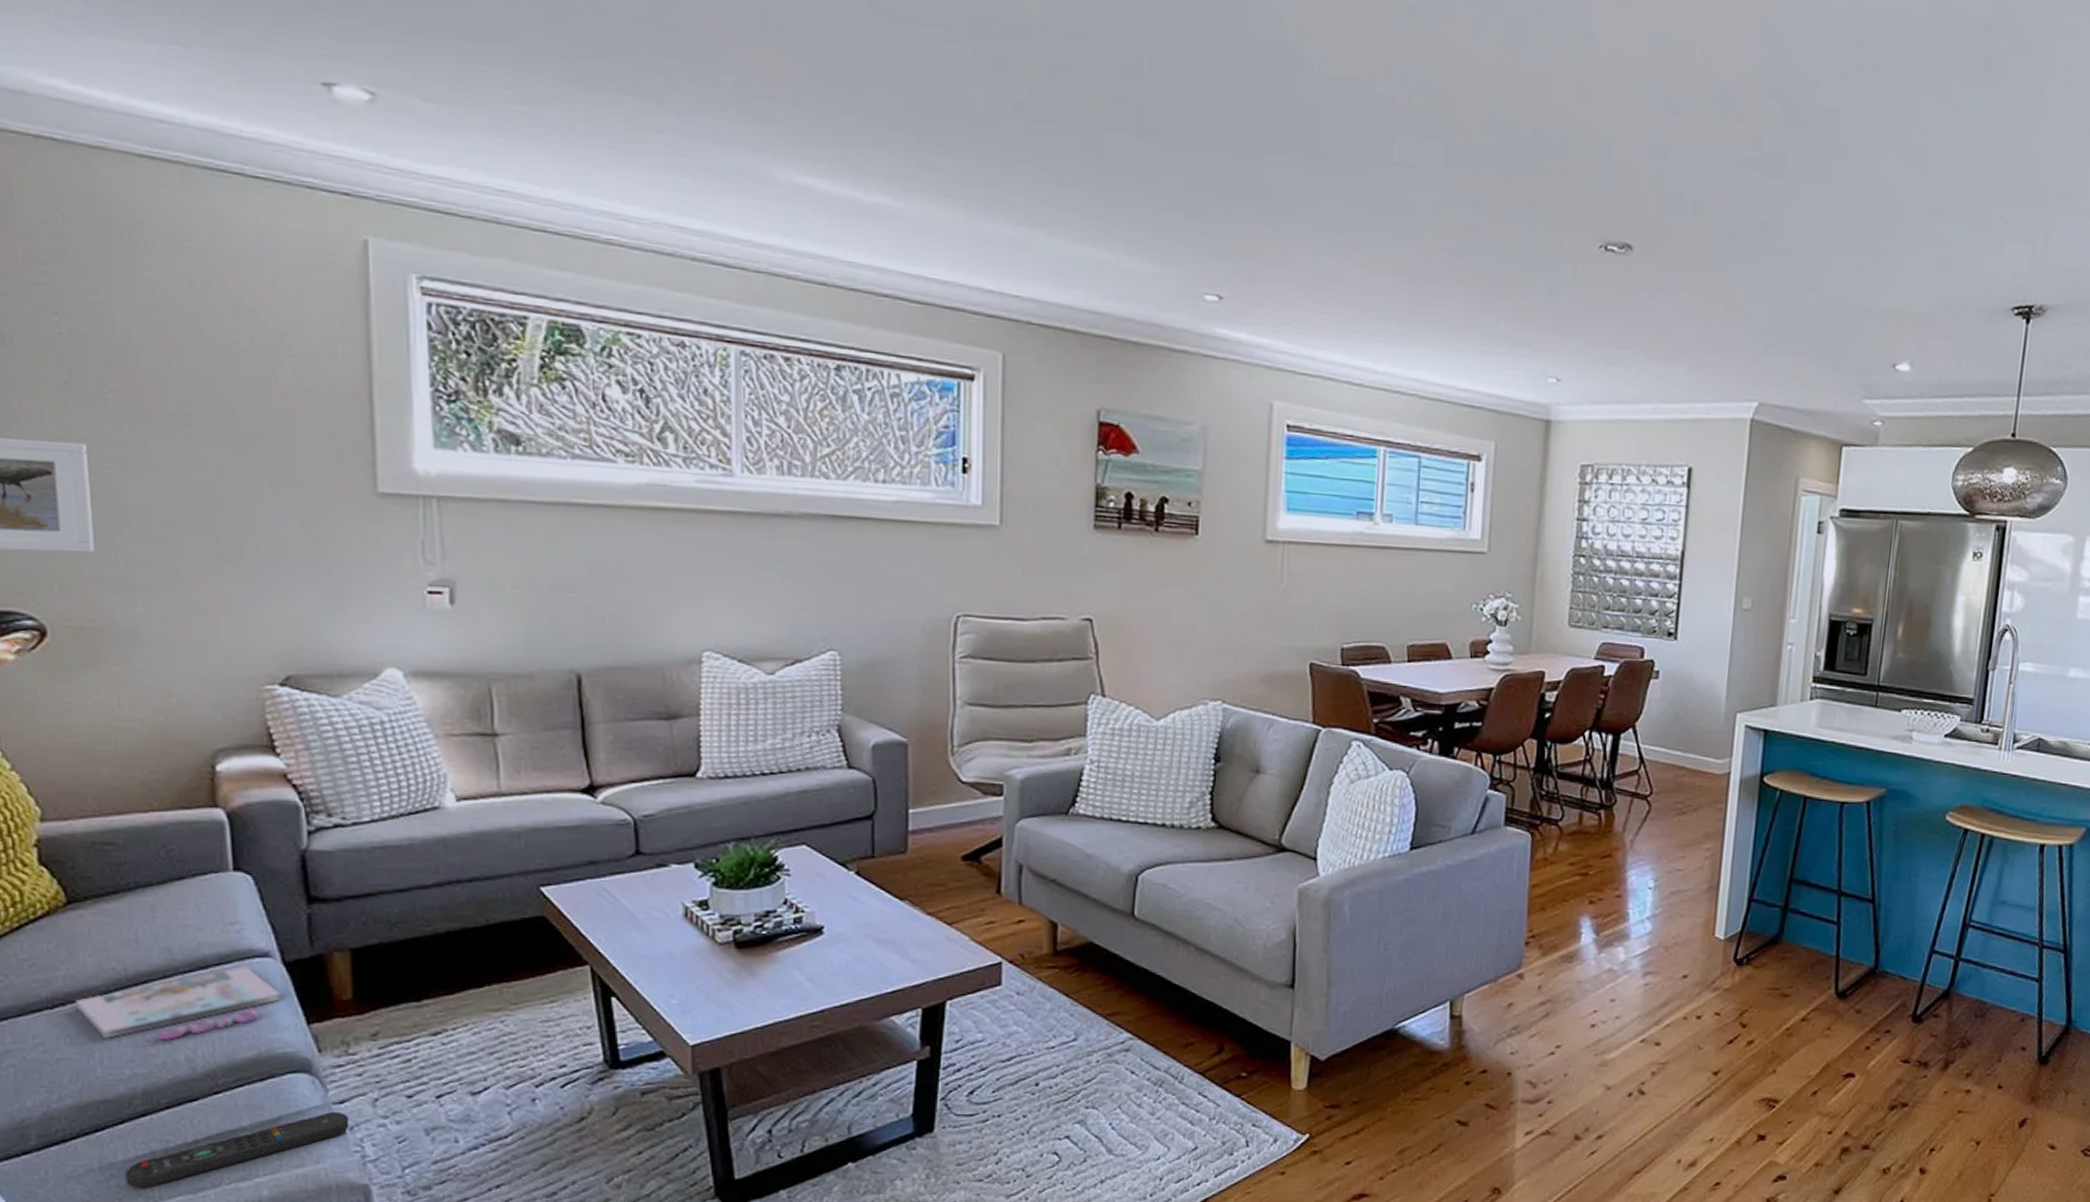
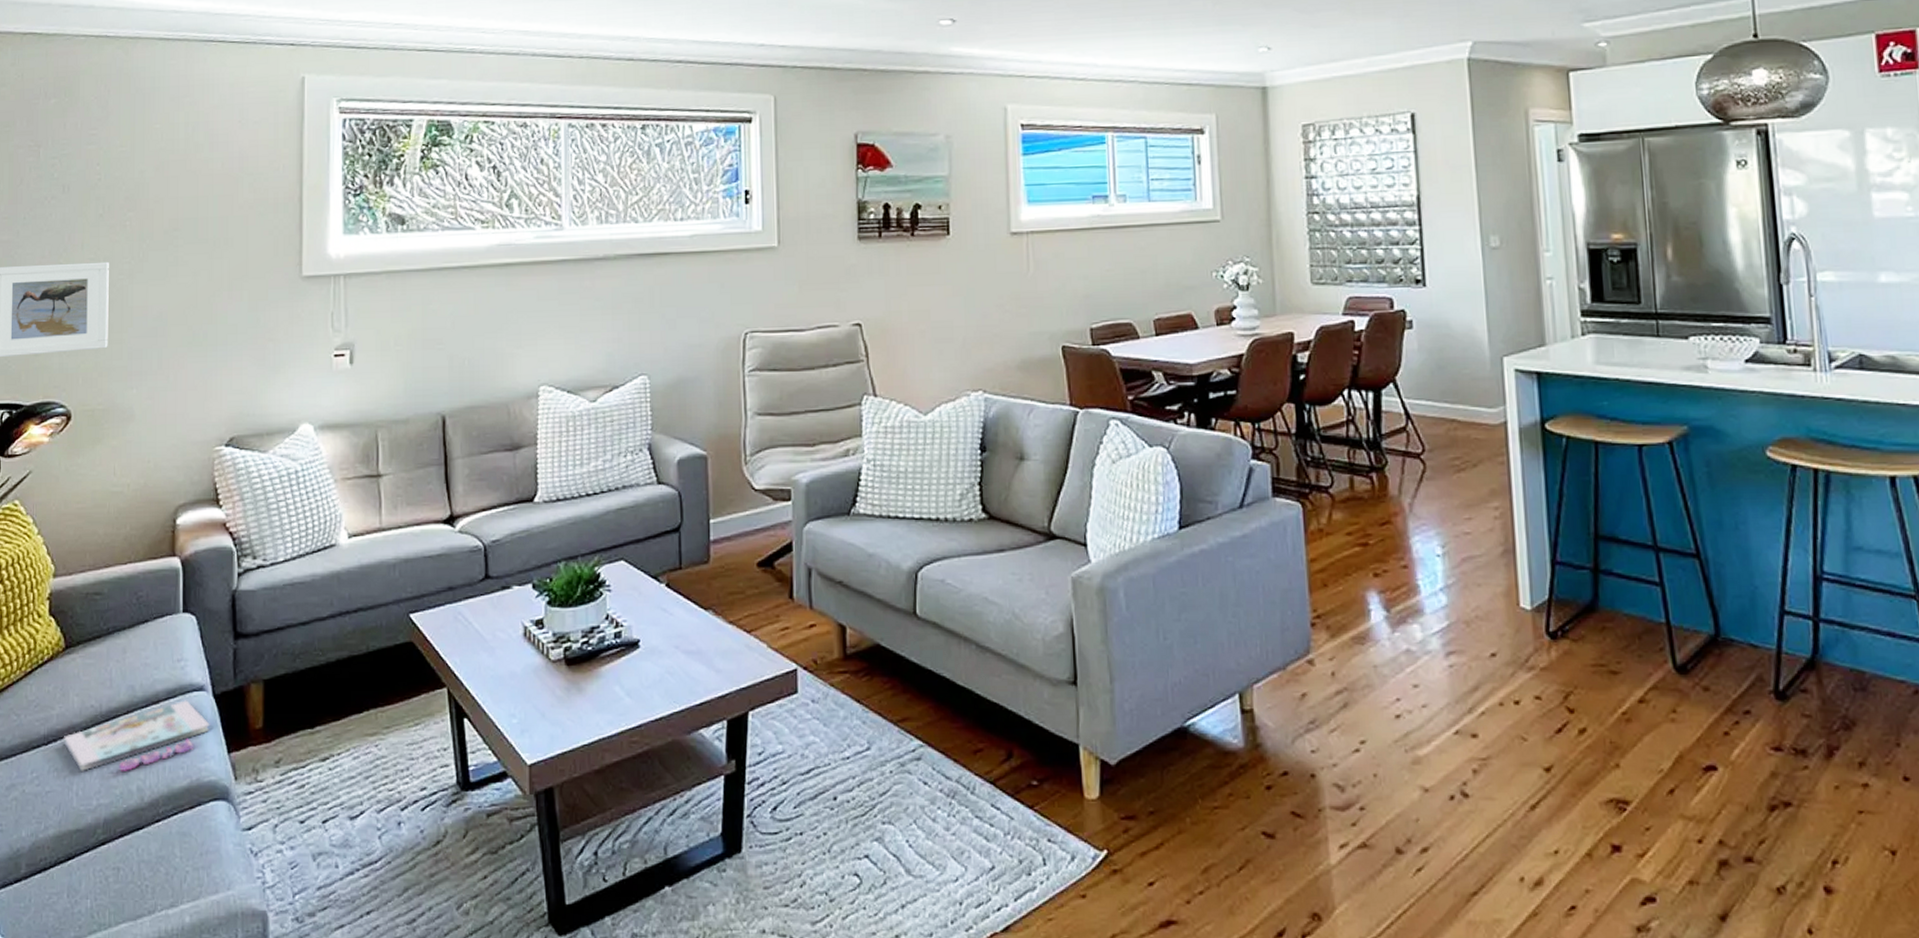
remote control: present [125,1112,349,1189] -> none [85,839,255,916]

